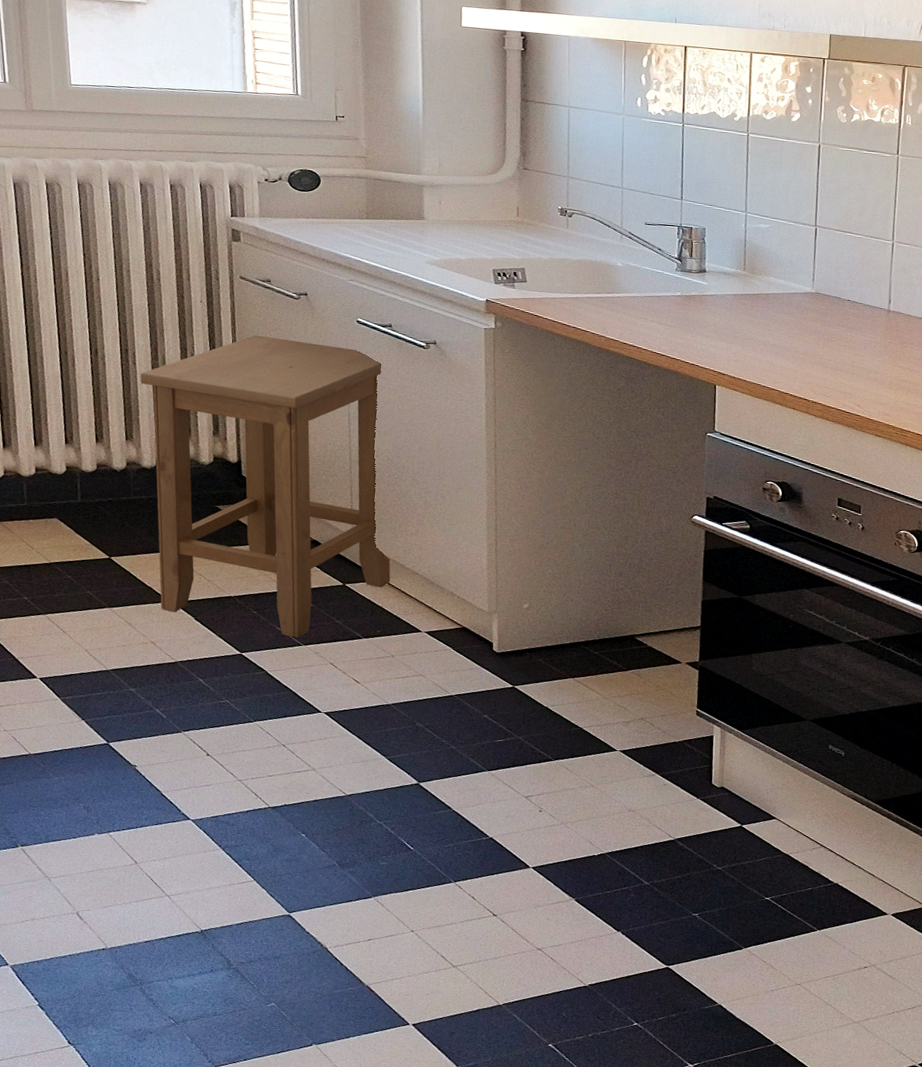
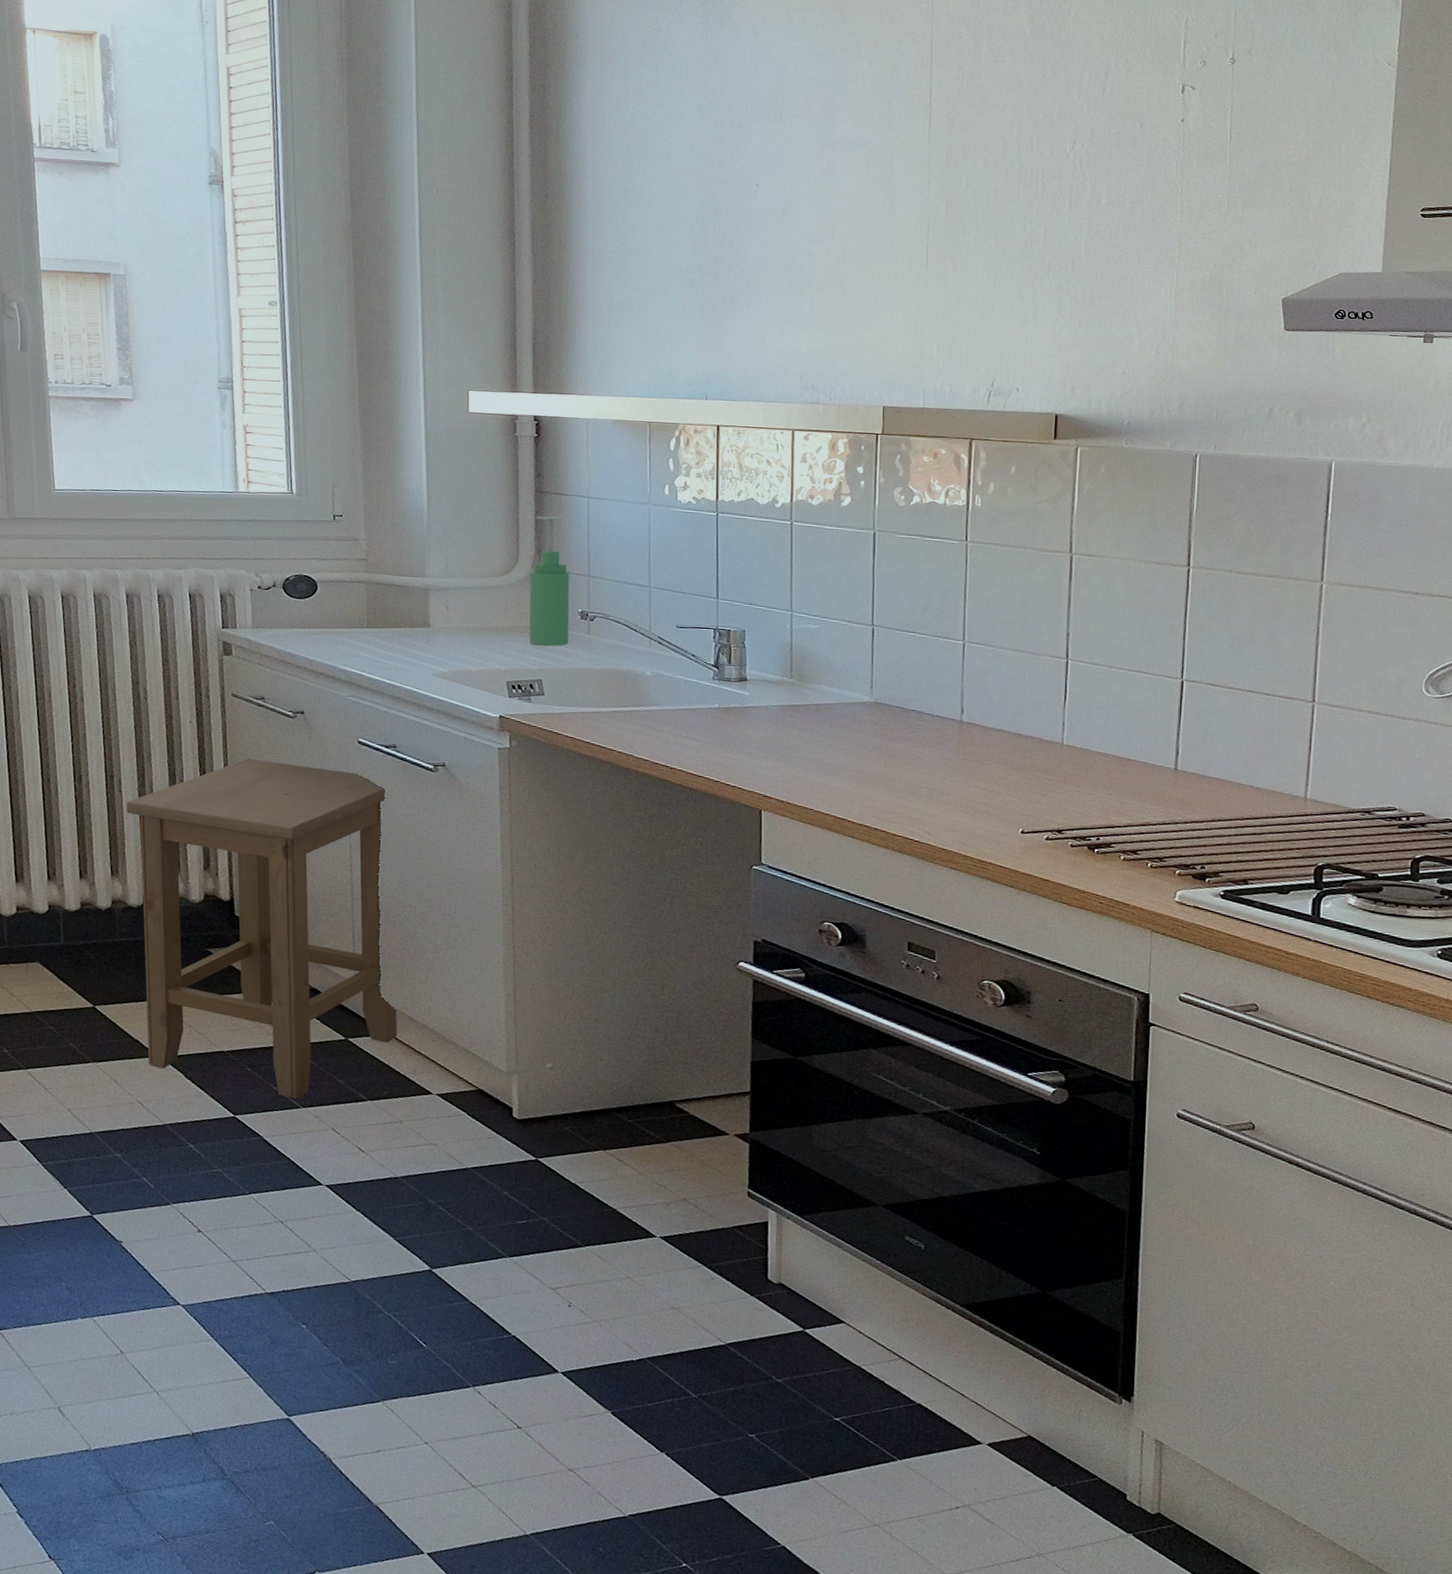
soap dispenser: none [513,122,551,239] -> present [529,516,570,647]

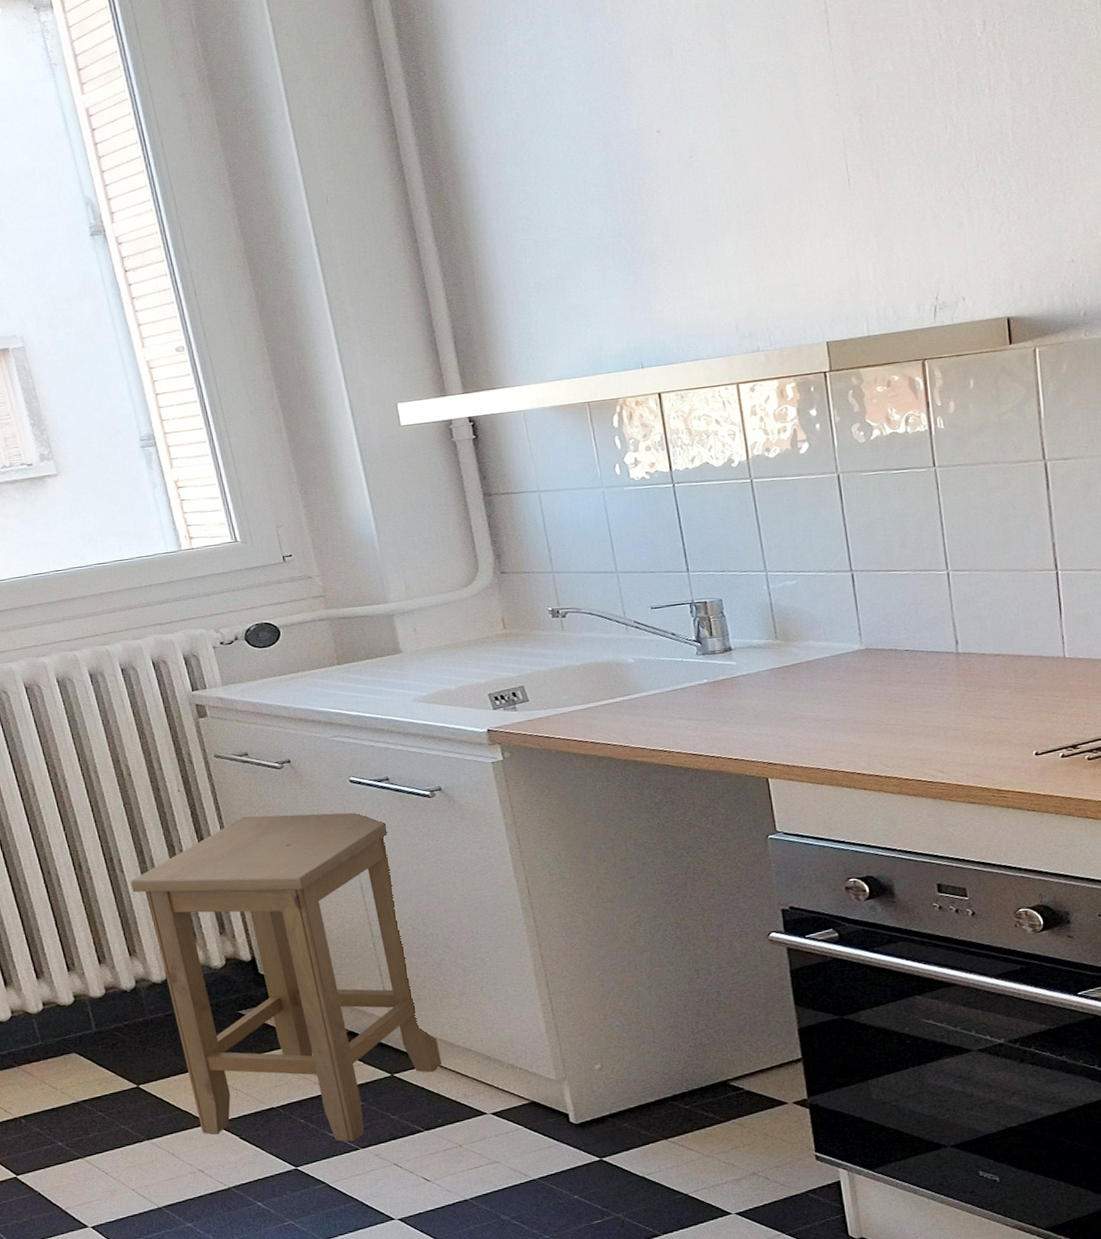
soap dispenser: present [529,516,570,647] -> none [488,516,545,653]

